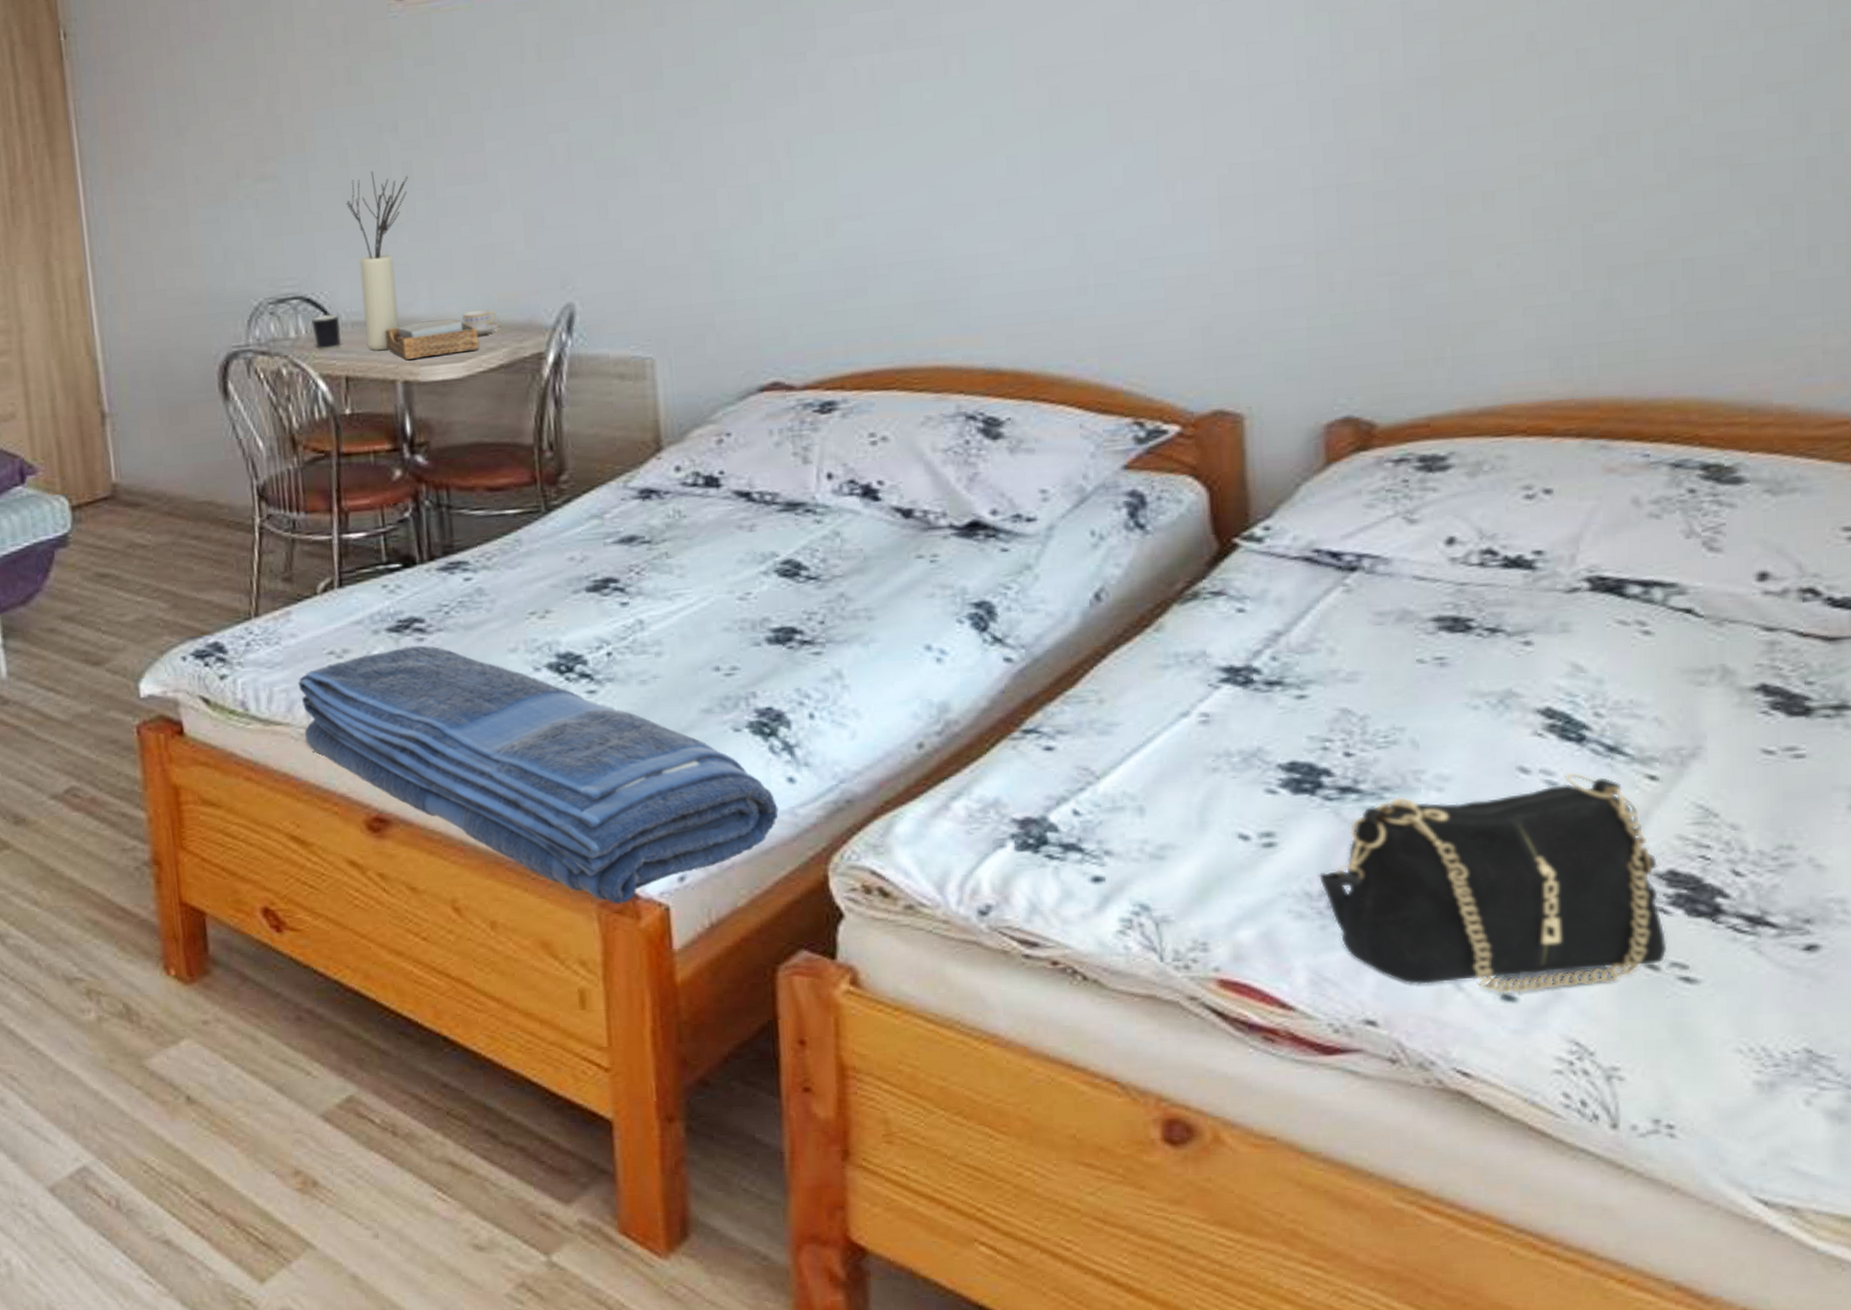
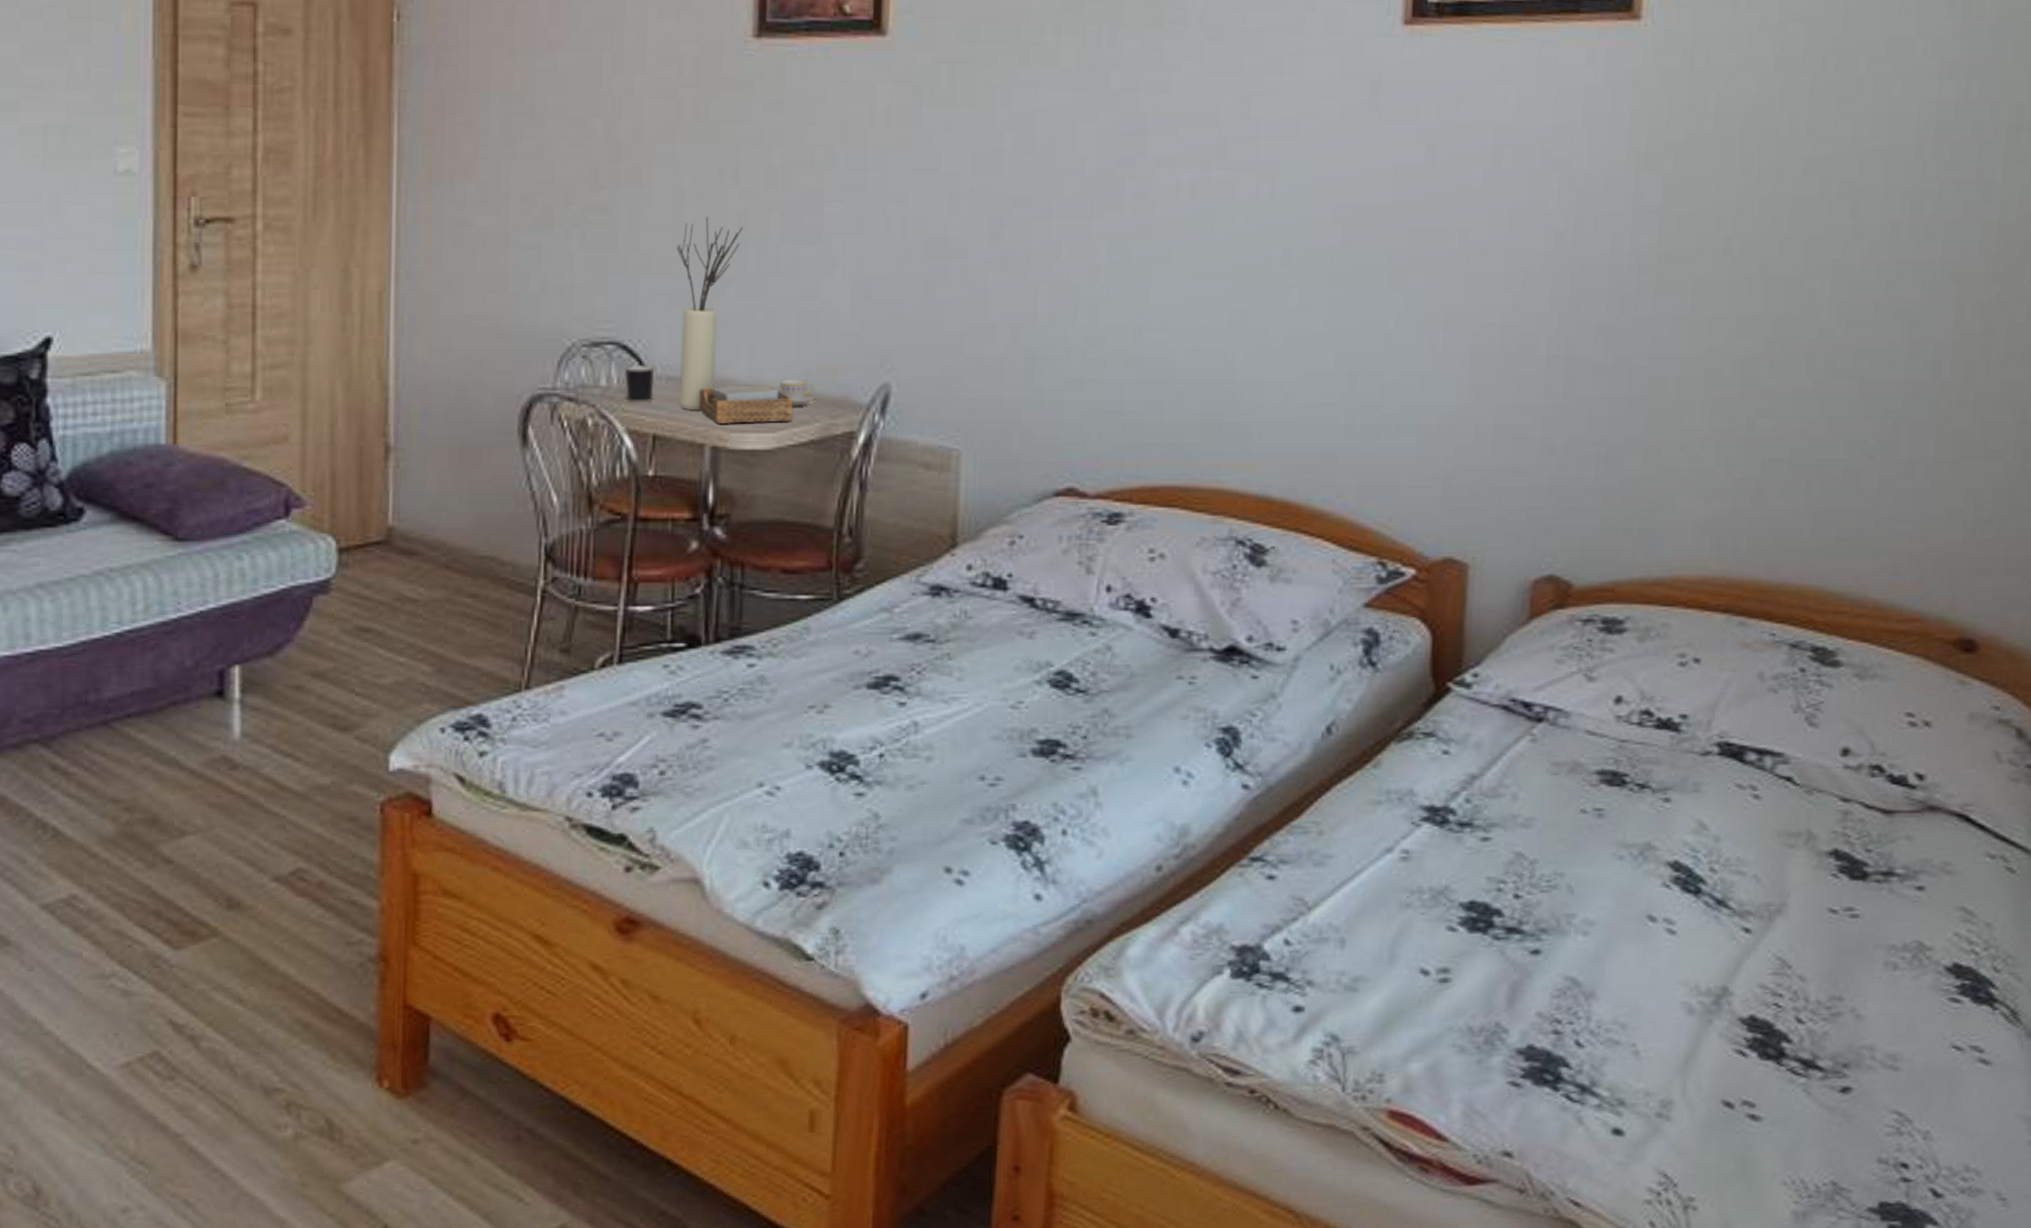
towel: present [298,645,779,905] -> none [562,733,1023,1022]
handbag: present [1319,772,1668,993] -> none [1481,923,1743,1128]

